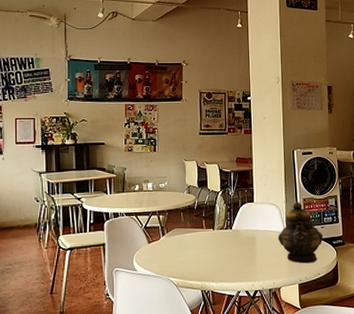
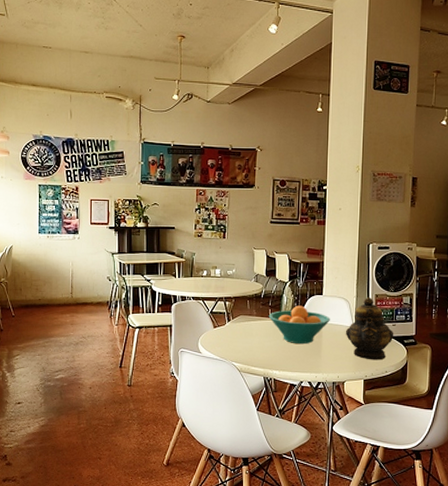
fruit bowl: none [202,214,263,254] -> present [268,305,330,345]

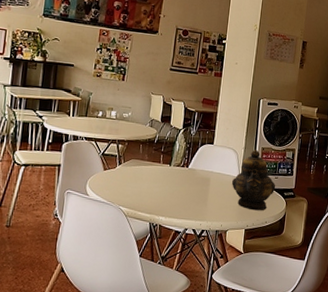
fruit bowl: present [268,305,330,345] -> none [159,153,219,192]

